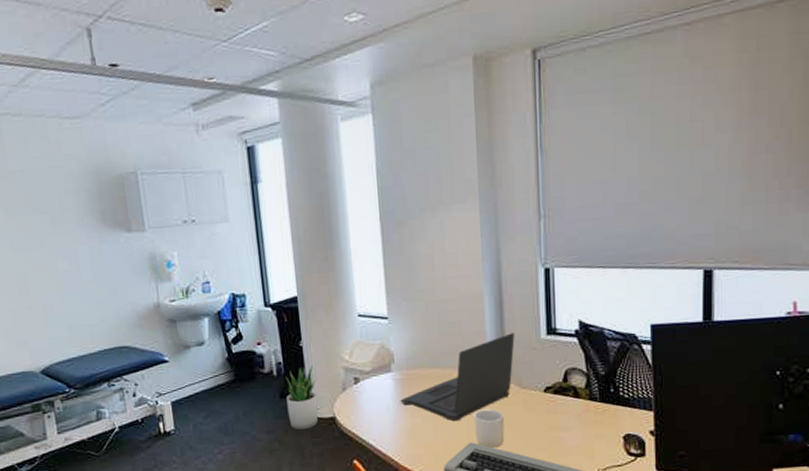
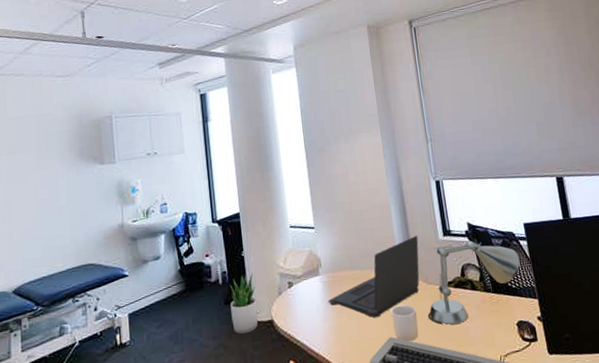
desk lamp: none [517,341,639,433] -> present [427,240,520,325]

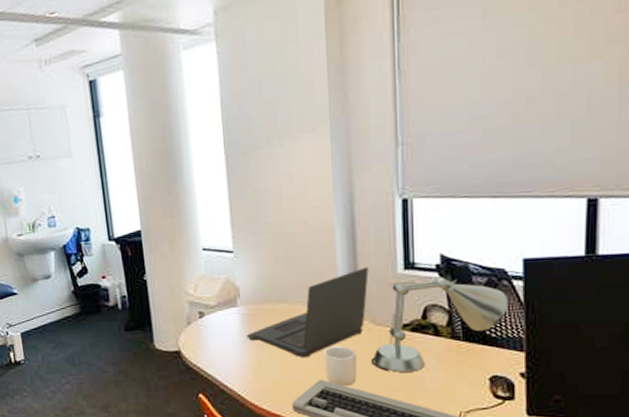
planter: present [230,273,258,334] -> none [130,299,163,362]

